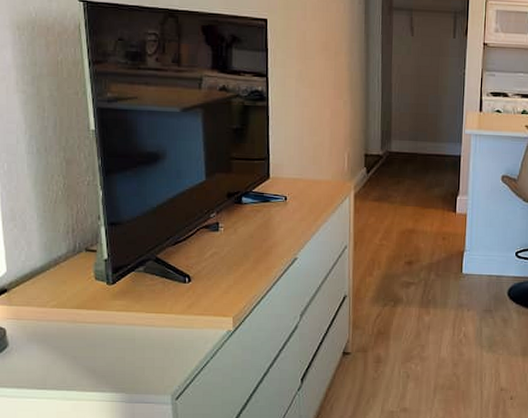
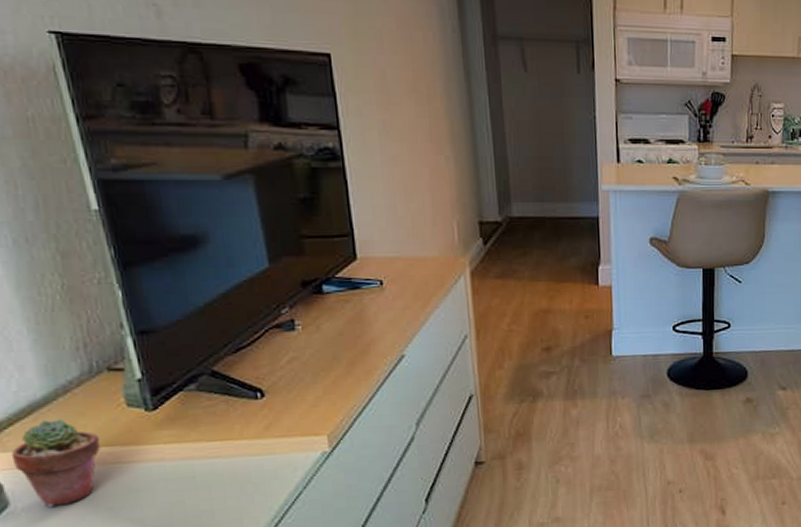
potted succulent: none [14,284,74,352] -> present [10,419,101,508]

